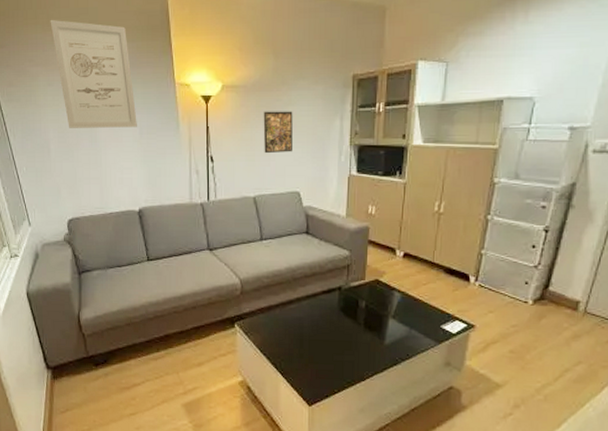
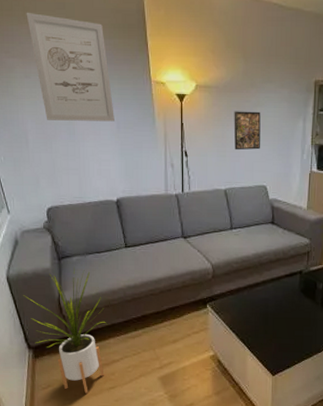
house plant: none [43,282,128,420] -> present [23,267,107,394]

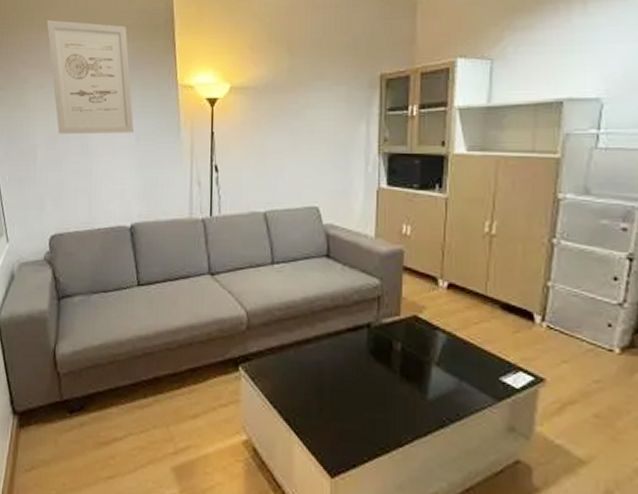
house plant: present [23,267,107,394] -> none [14,310,110,483]
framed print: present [234,111,261,150] -> none [276,114,311,163]

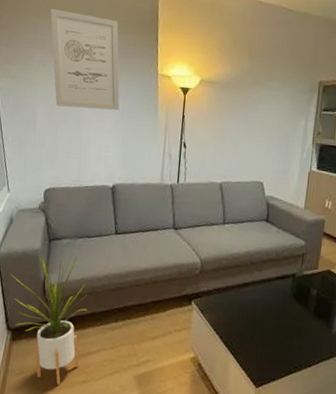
house plant: none [14,310,110,483] -> present [10,250,88,385]

